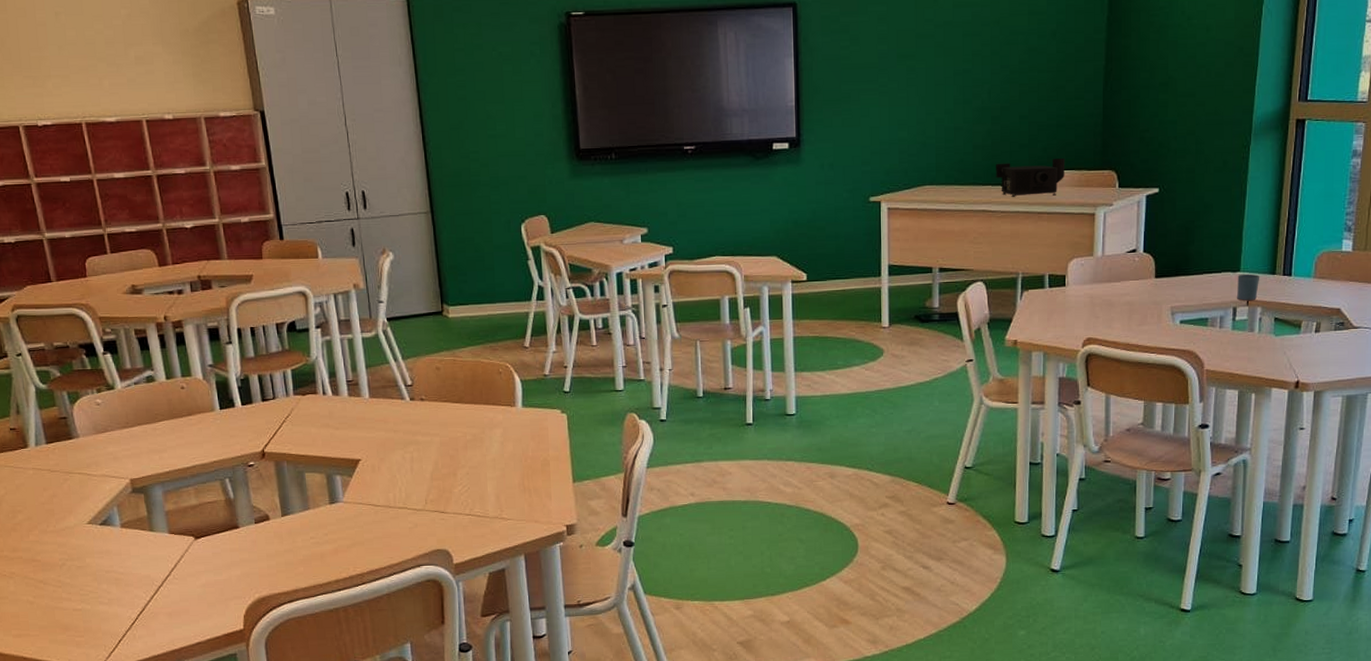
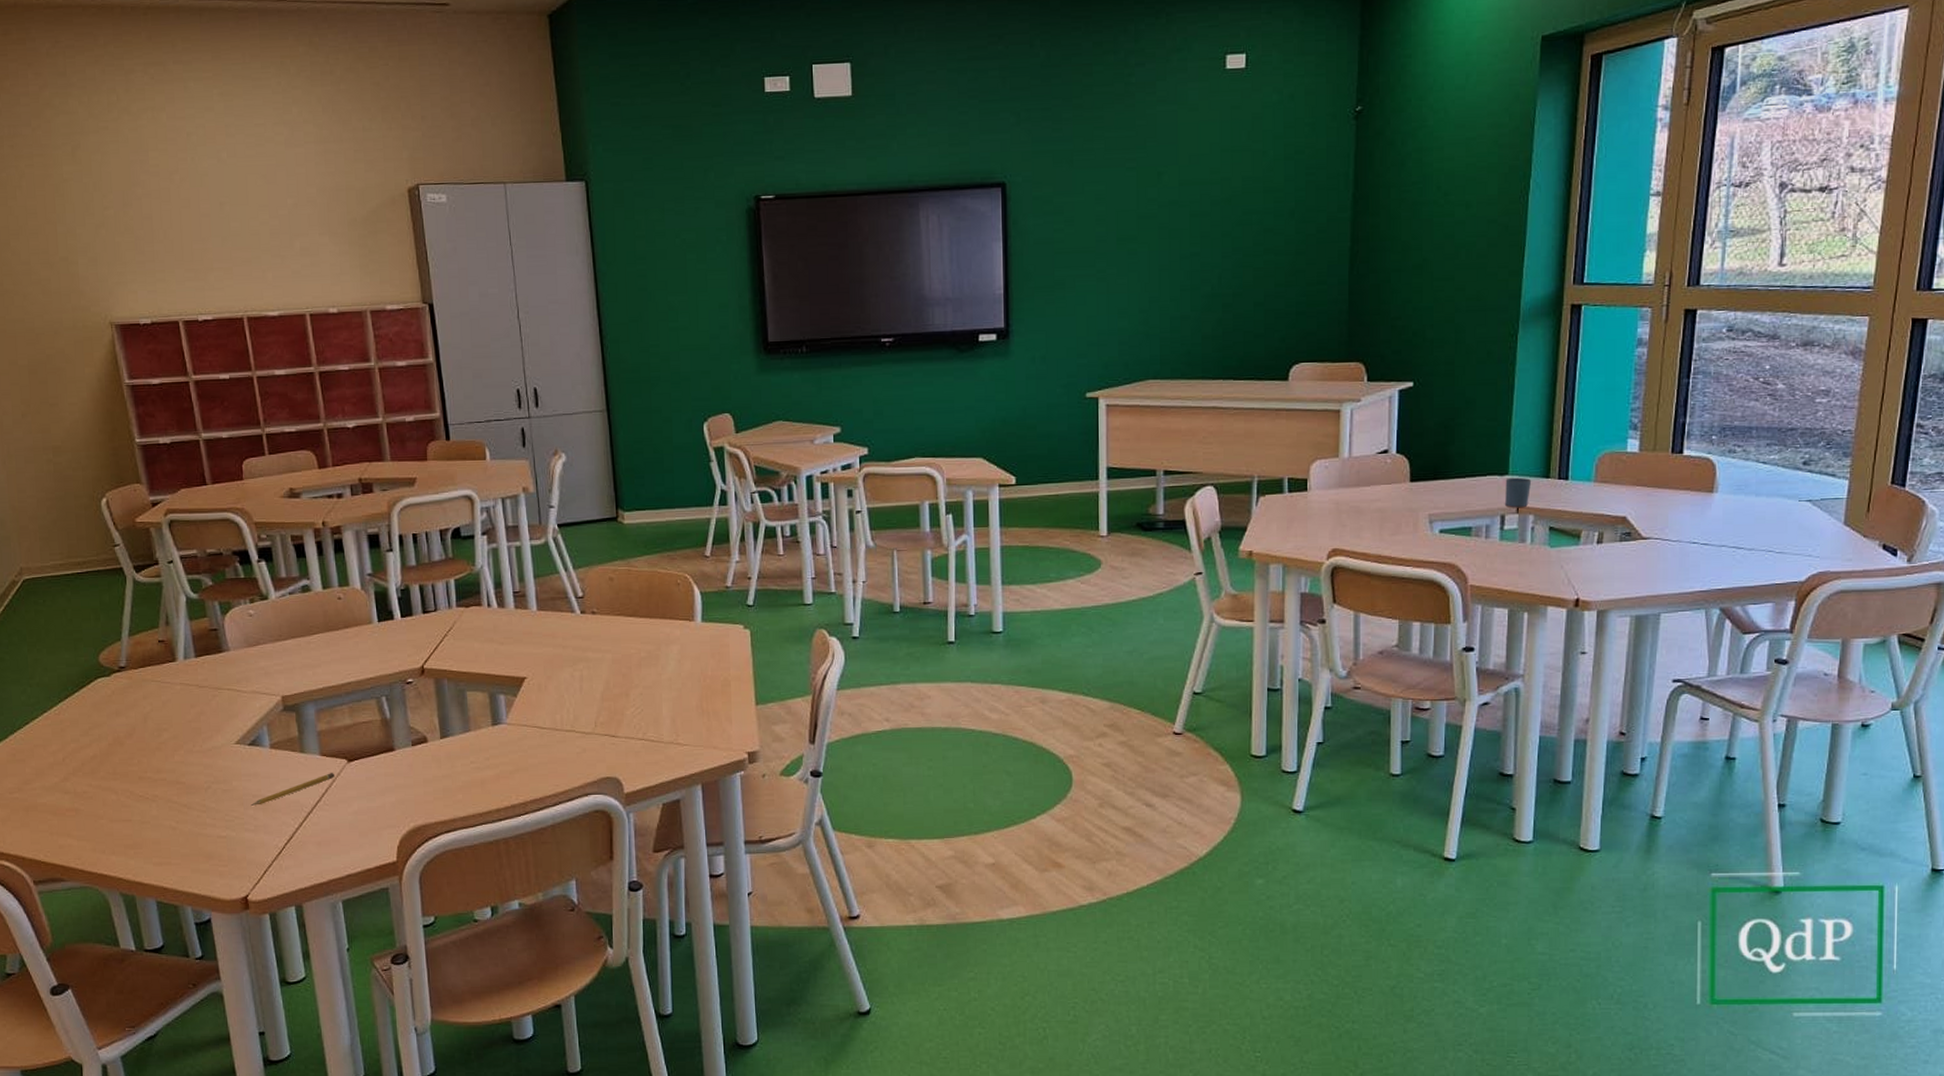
pencil: none [104,549,183,581] -> present [250,773,334,806]
projector: present [996,157,1065,198] -> none [1228,348,1306,393]

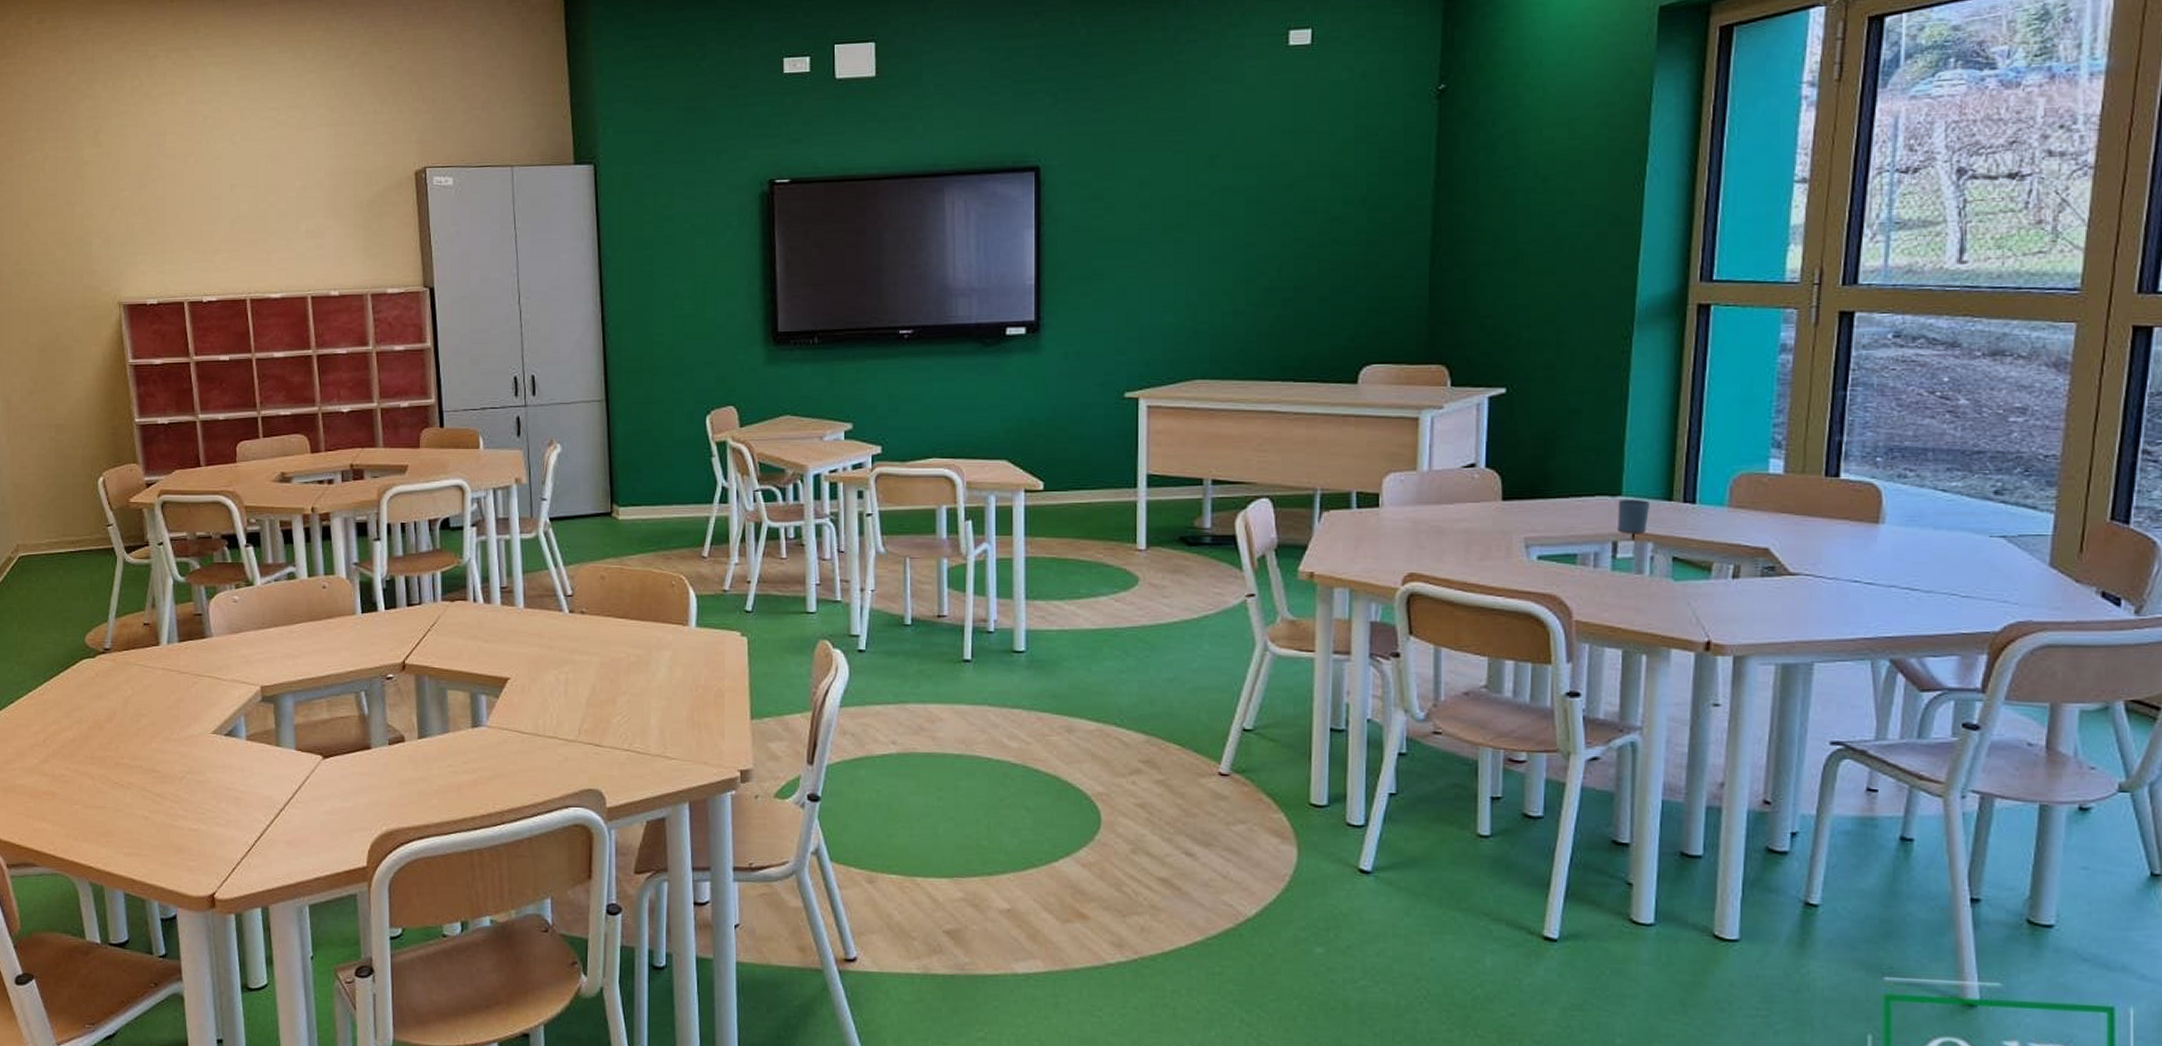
pencil: present [250,773,334,806] -> none [223,769,308,799]

